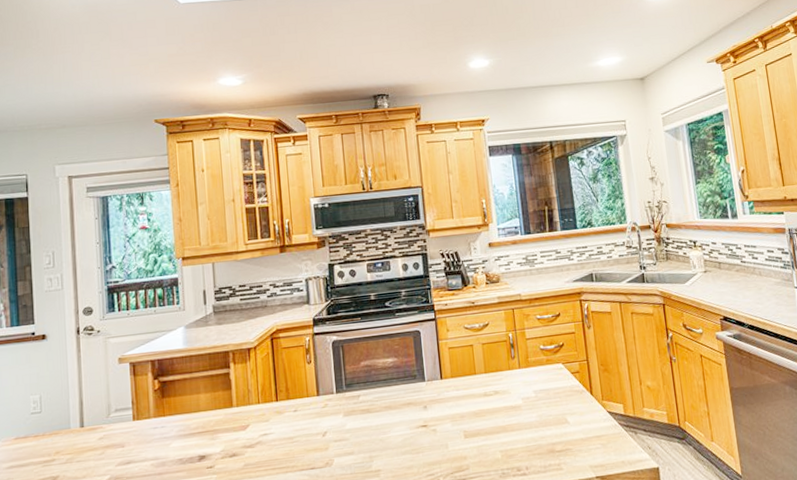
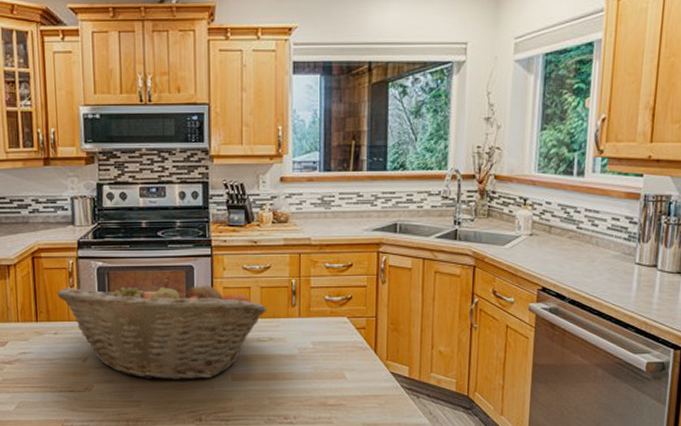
fruit basket: none [295,342,491,448] -> present [56,276,268,380]

